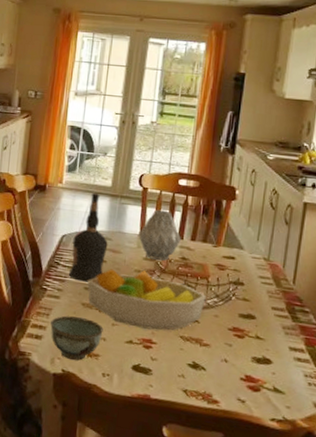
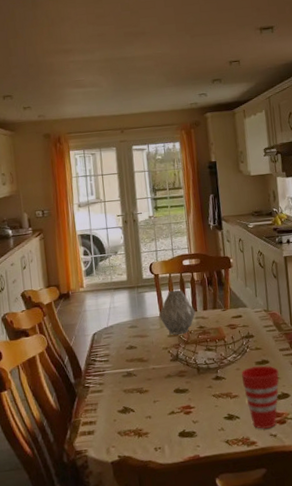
bowl: present [50,316,103,361] -> none [99,403,147,445]
liquor bottle: present [69,192,108,282] -> none [103,288,136,371]
fruit bowl: present [87,269,206,331] -> none [124,346,227,399]
cup: none [218,317,265,392] -> present [241,365,279,429]

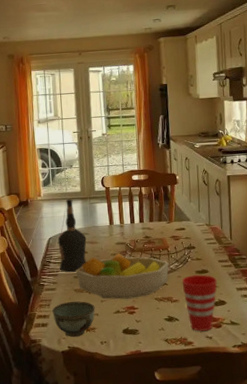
bowl: none [99,403,147,445] -> present [52,301,95,337]
liquor bottle: none [103,288,136,371] -> present [57,198,87,272]
fruit bowl: none [124,346,227,399] -> present [75,253,169,299]
vase: present [159,289,196,335] -> none [109,202,143,243]

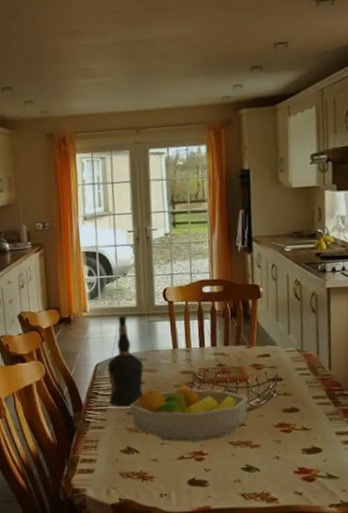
bowl: present [52,301,95,337] -> none [100,443,153,487]
cup: present [182,274,217,331] -> none [264,413,311,485]

